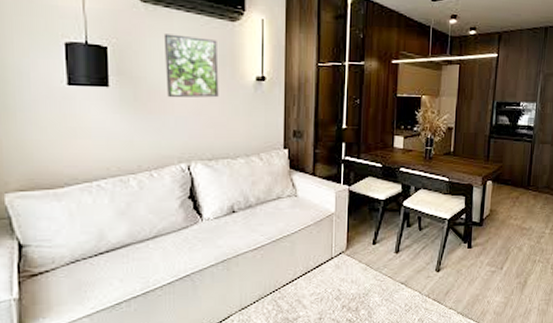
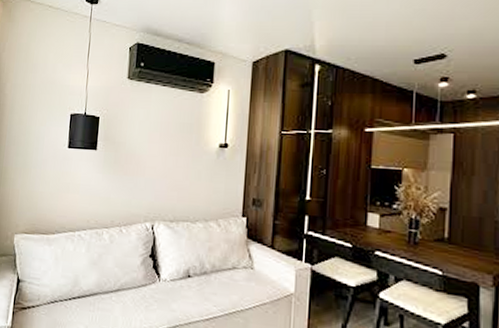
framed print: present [163,34,219,98] -> none [141,105,187,163]

